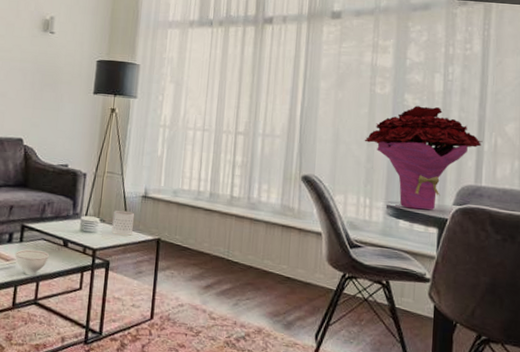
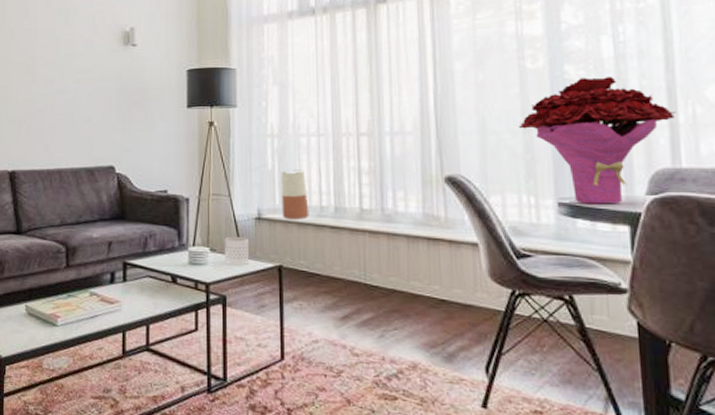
bowl: present [15,249,50,276] -> none [120,288,158,319]
vase: none [165,157,189,201] -> present [281,169,309,220]

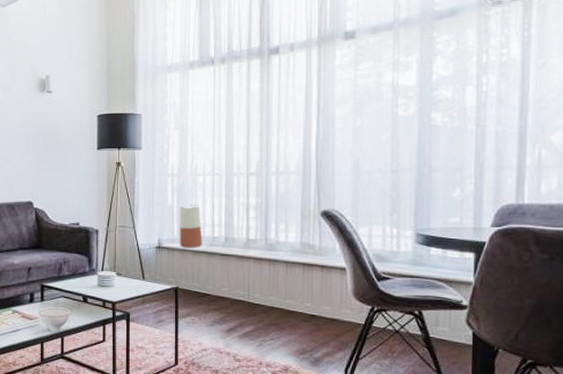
bowl: none [120,288,158,319] -> present [38,307,71,332]
mug: present [224,236,250,266] -> none [129,262,151,288]
flower bouquet: present [518,77,676,204] -> none [388,123,524,235]

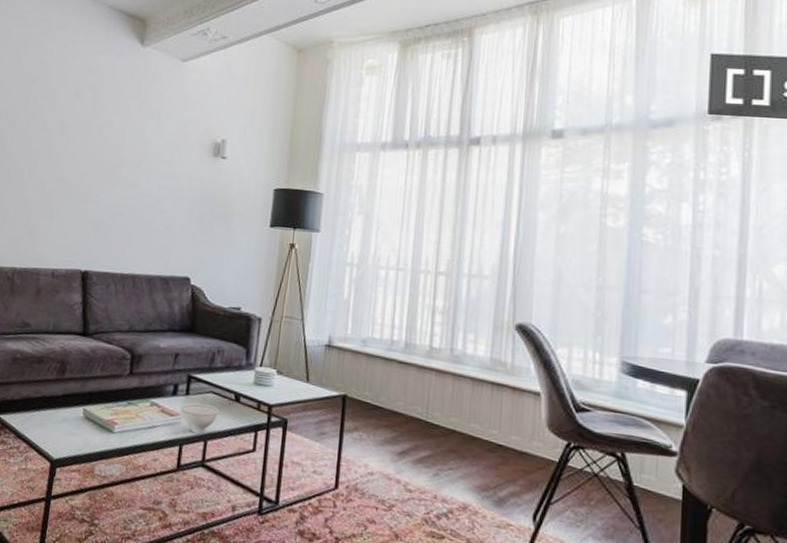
vase: present [179,205,203,248] -> none [352,300,380,352]

